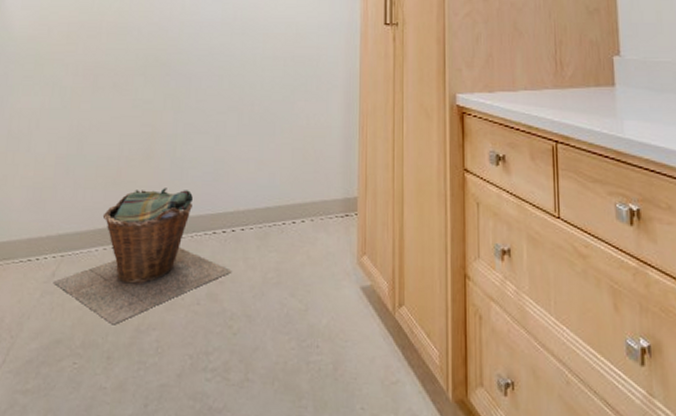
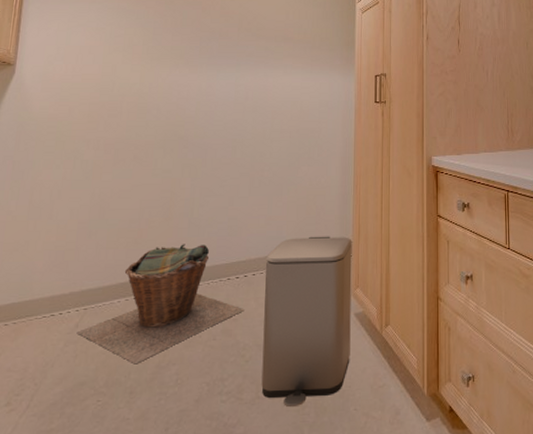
pedal bin: none [251,187,358,397] -> present [261,236,352,408]

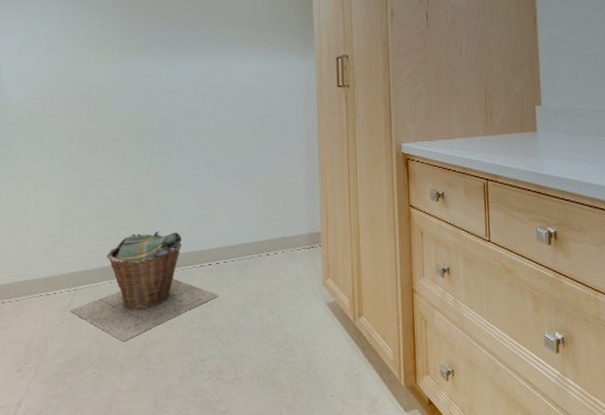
pedal bin: present [261,236,352,408] -> none [235,225,324,390]

